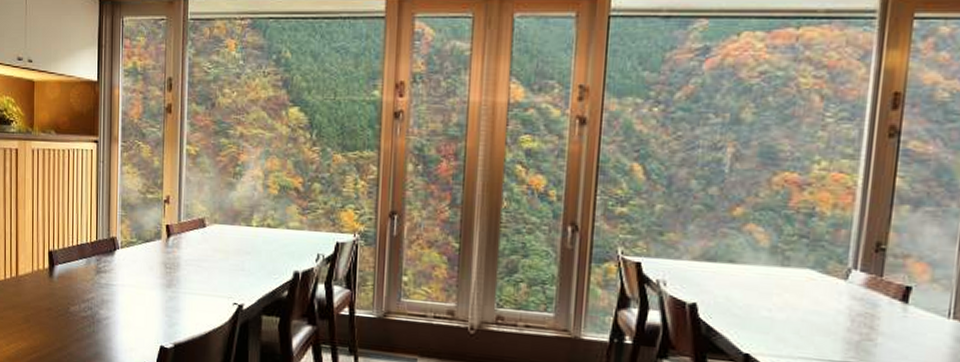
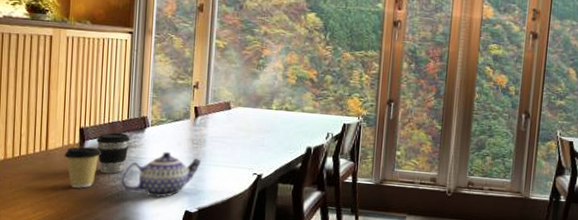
coffee cup: none [34,272,72,319] -> present [64,146,102,188]
coffee cup: none [66,256,99,303] -> present [96,132,130,174]
teapot: none [93,277,176,330] -> present [121,151,202,197]

